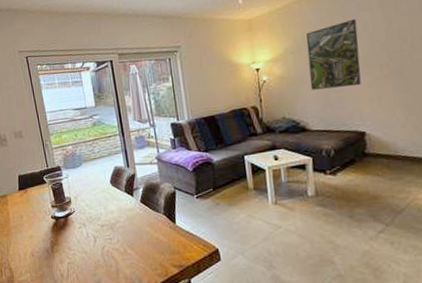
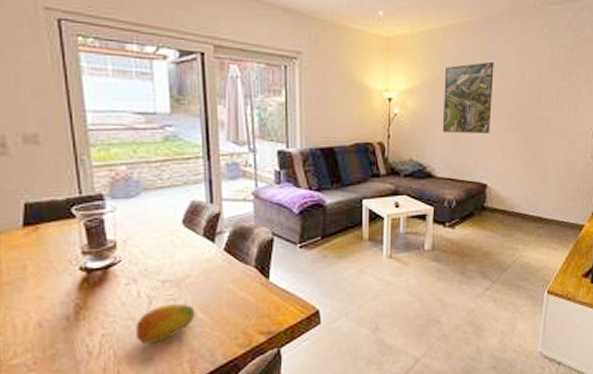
fruit: none [87,242,126,270] -> present [135,303,196,344]

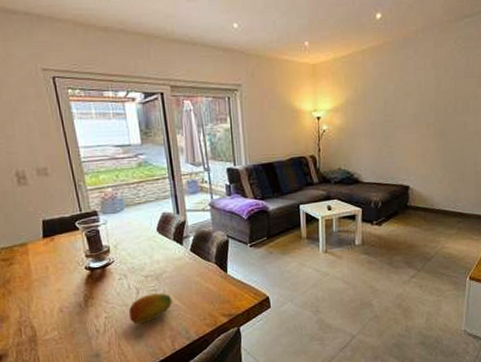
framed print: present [442,61,494,135] -> none [366,76,412,143]

